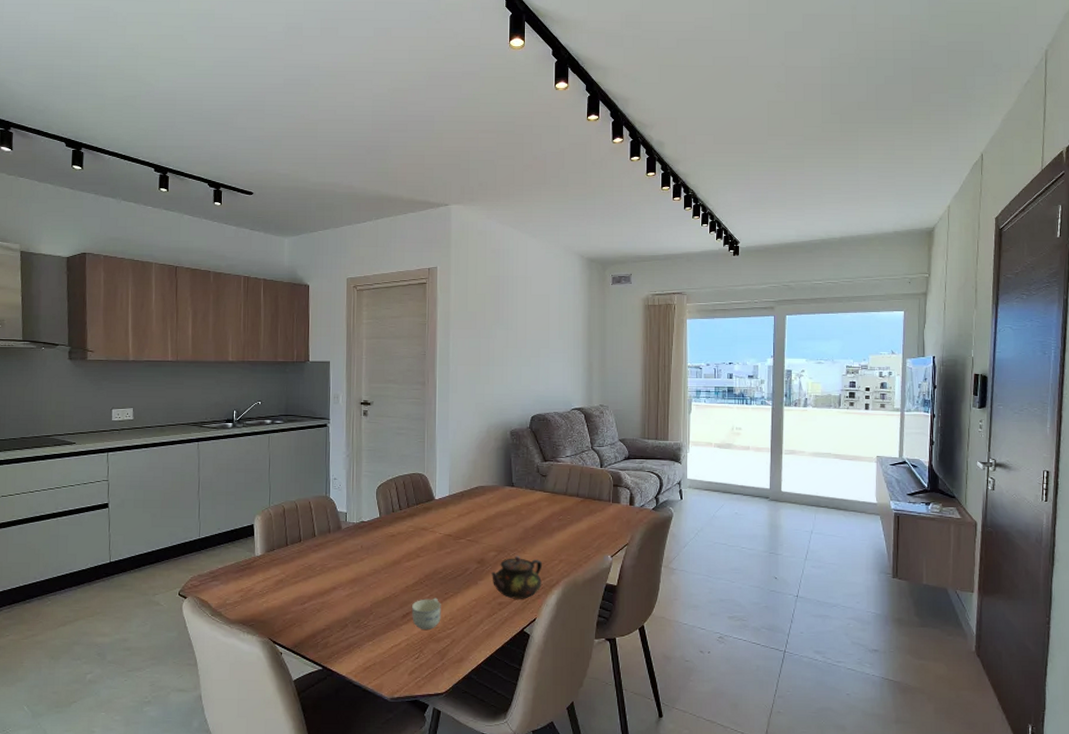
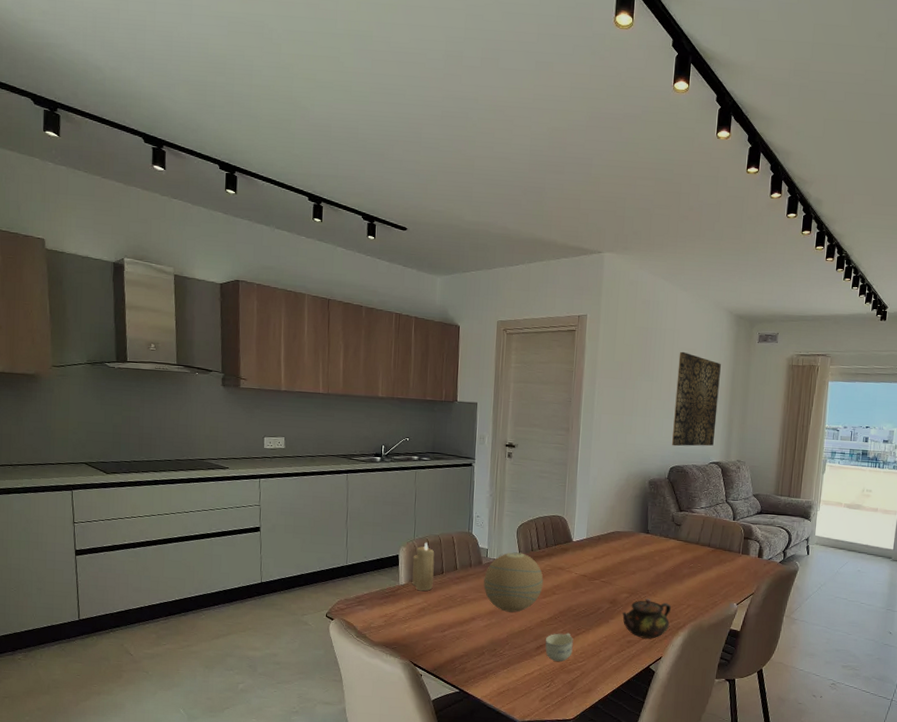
candle: none [268,509,292,562] -> present [412,542,435,592]
decorative orb: none [344,514,406,579] -> present [483,552,544,613]
wall art: none [532,298,576,394] -> present [672,351,721,447]

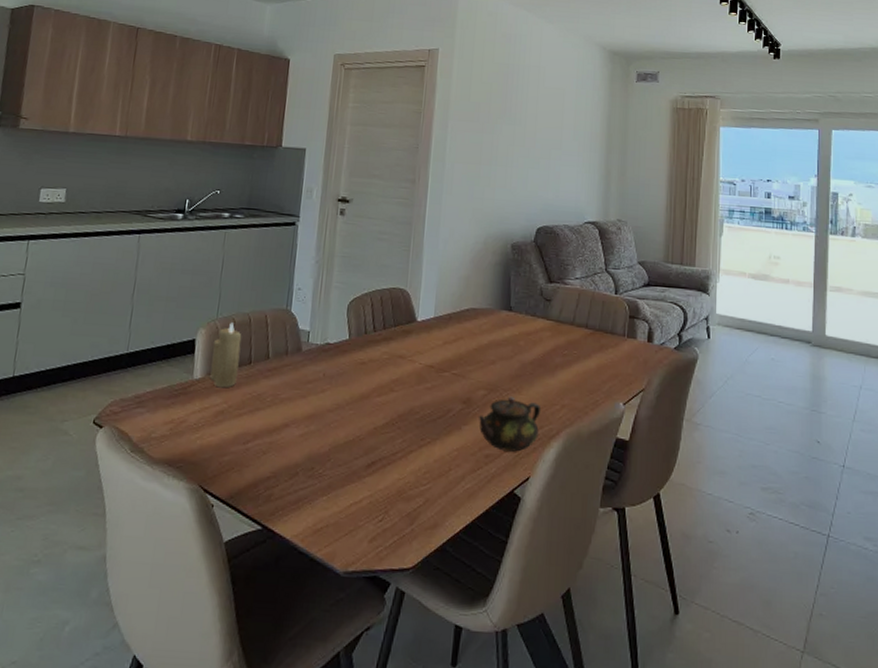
decorative orb: present [483,552,544,613] -> none [302,335,379,417]
cup: present [545,633,573,662] -> none [378,444,415,486]
wall art: present [672,351,721,447] -> none [539,91,594,203]

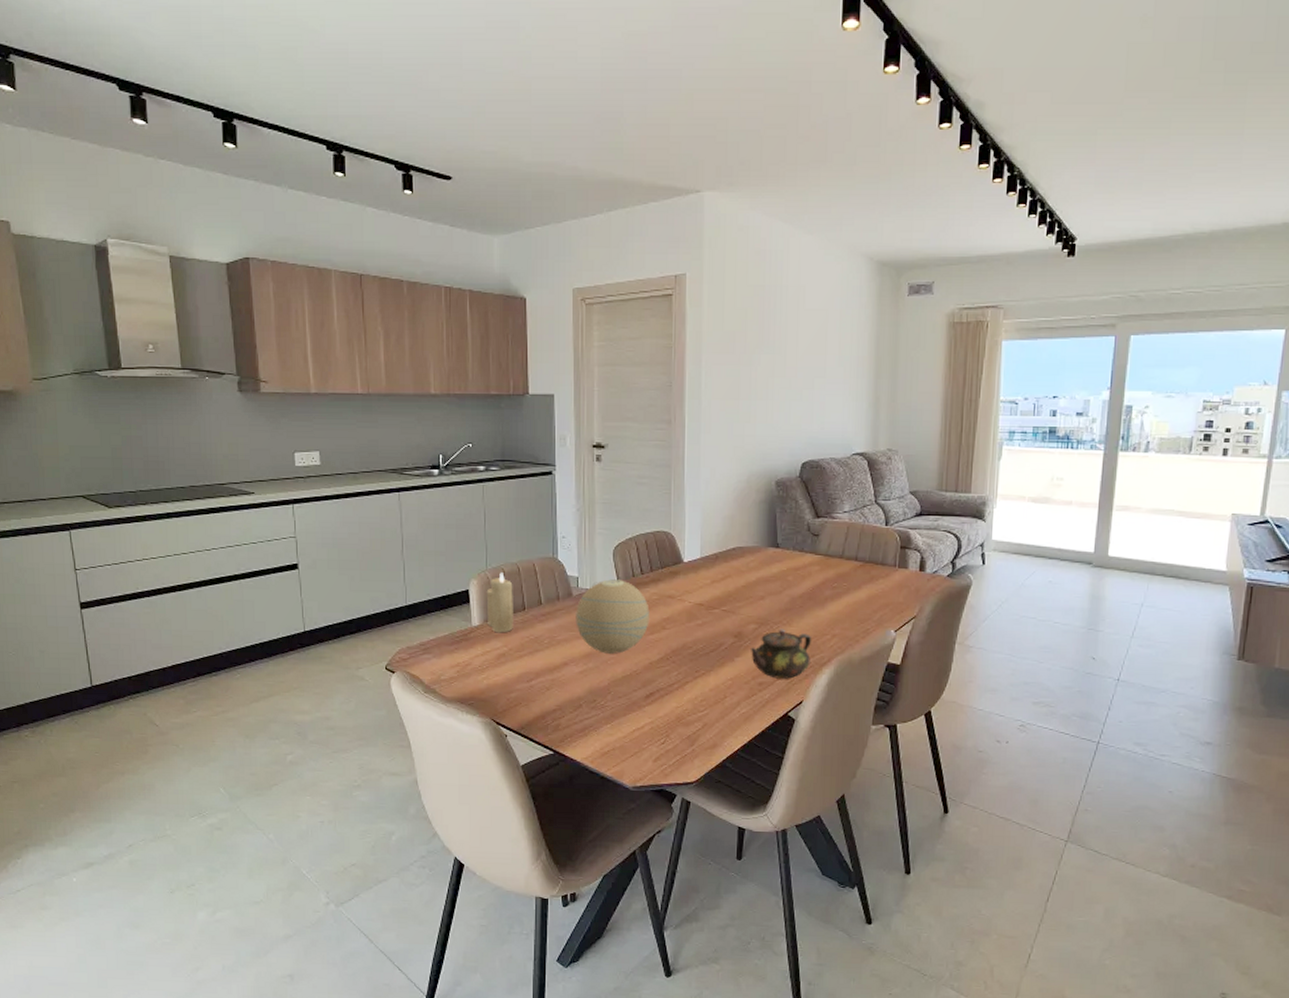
decorative orb: none [302,335,379,417] -> present [576,579,650,654]

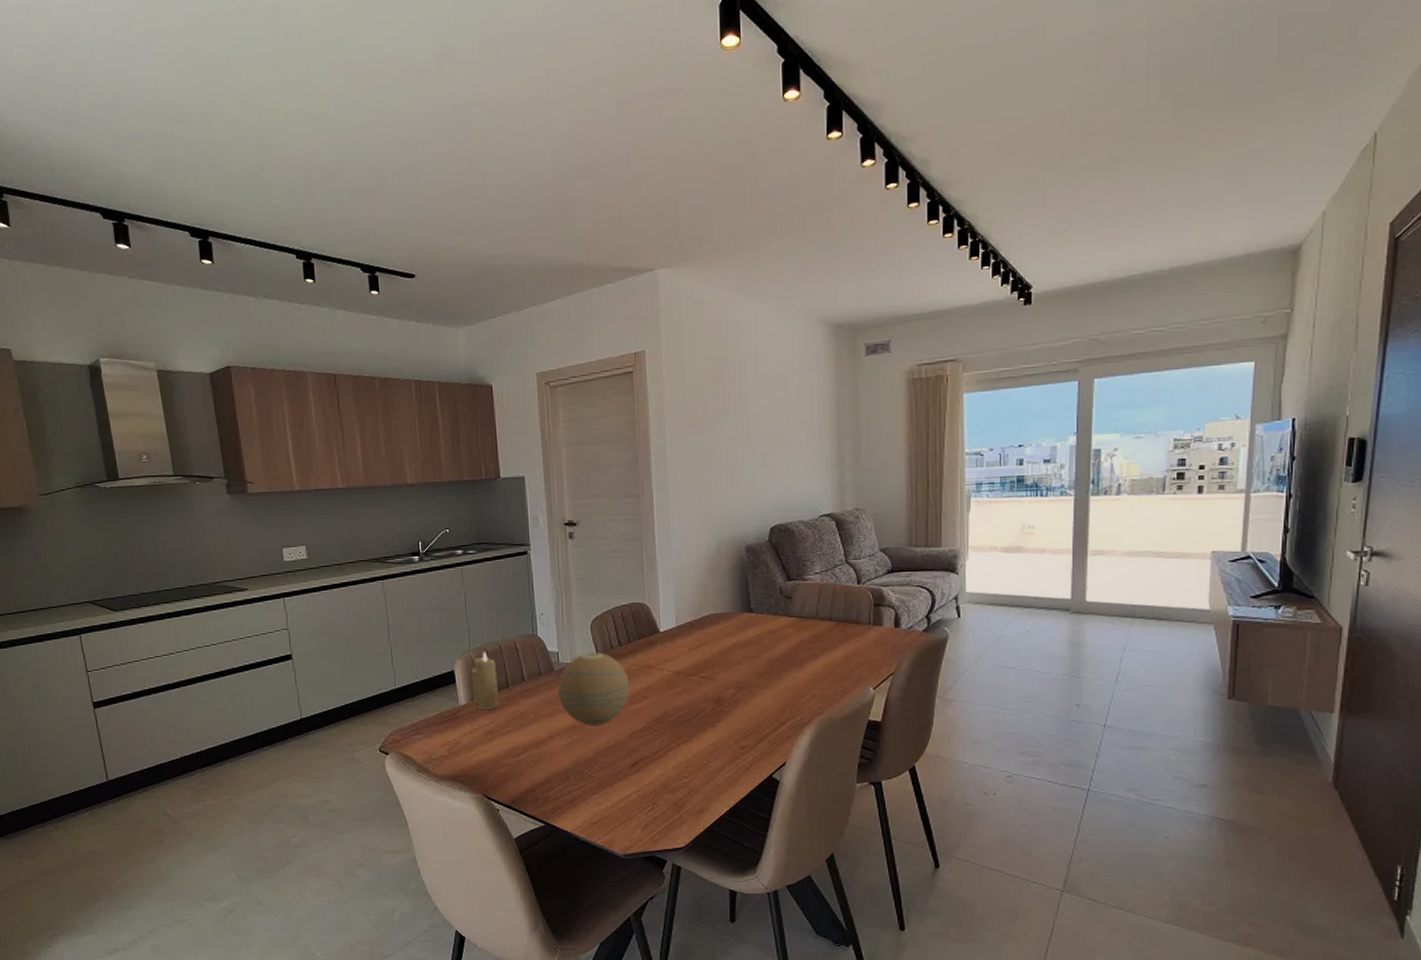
teapot: present [750,629,812,679] -> none [730,692,792,742]

